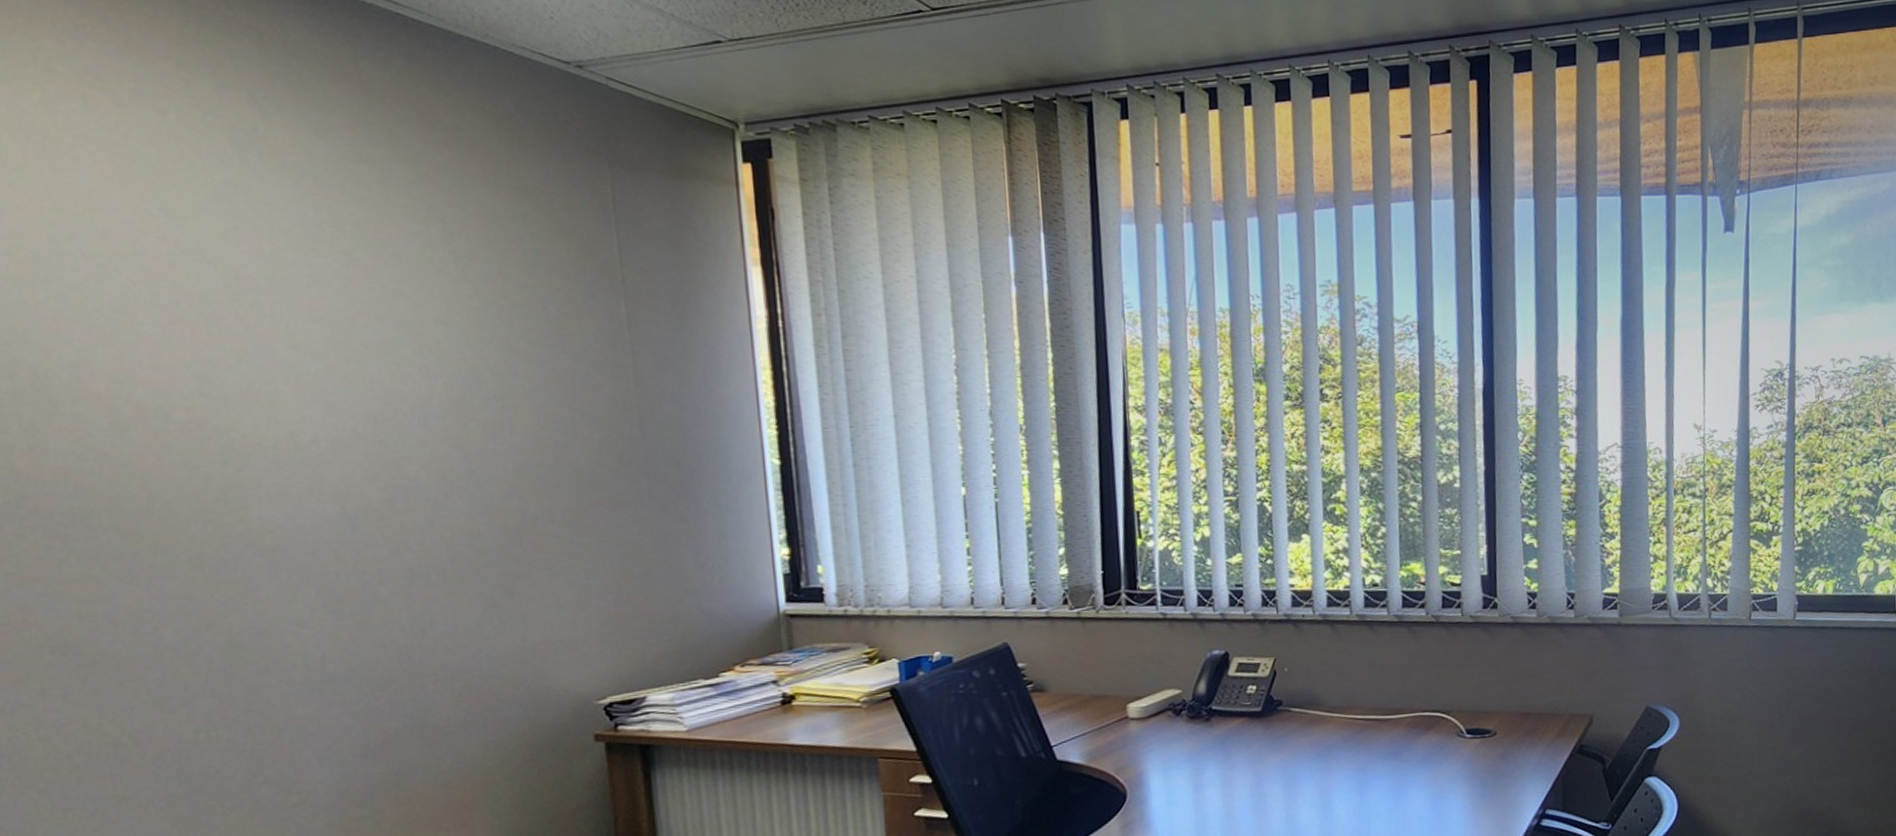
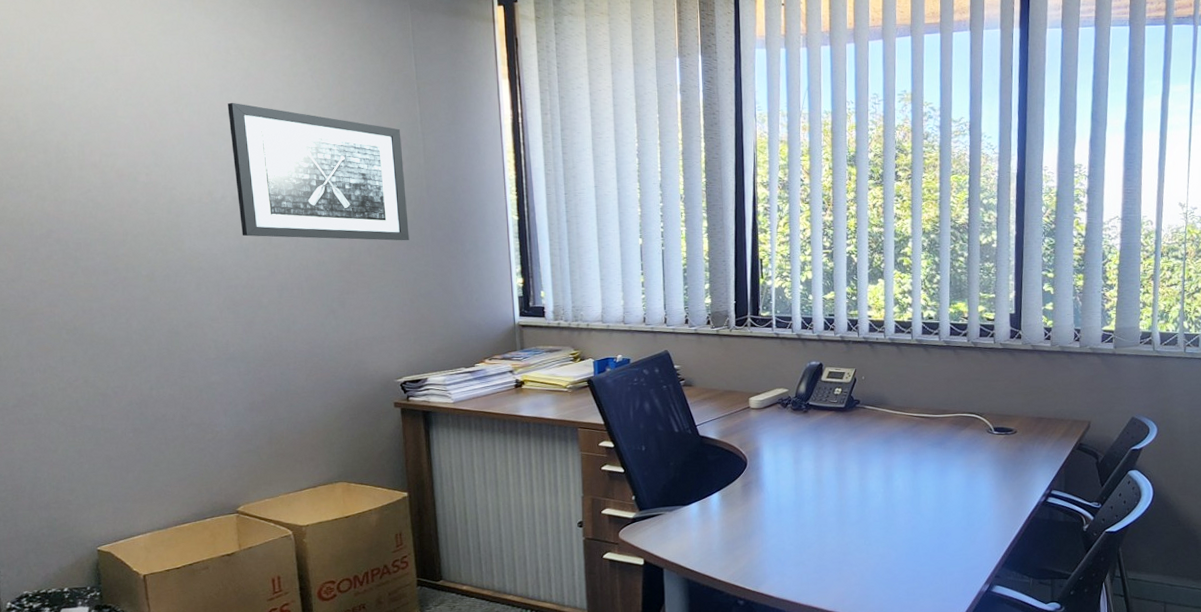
wall art: none [319,300,614,499] -> present [227,102,409,241]

